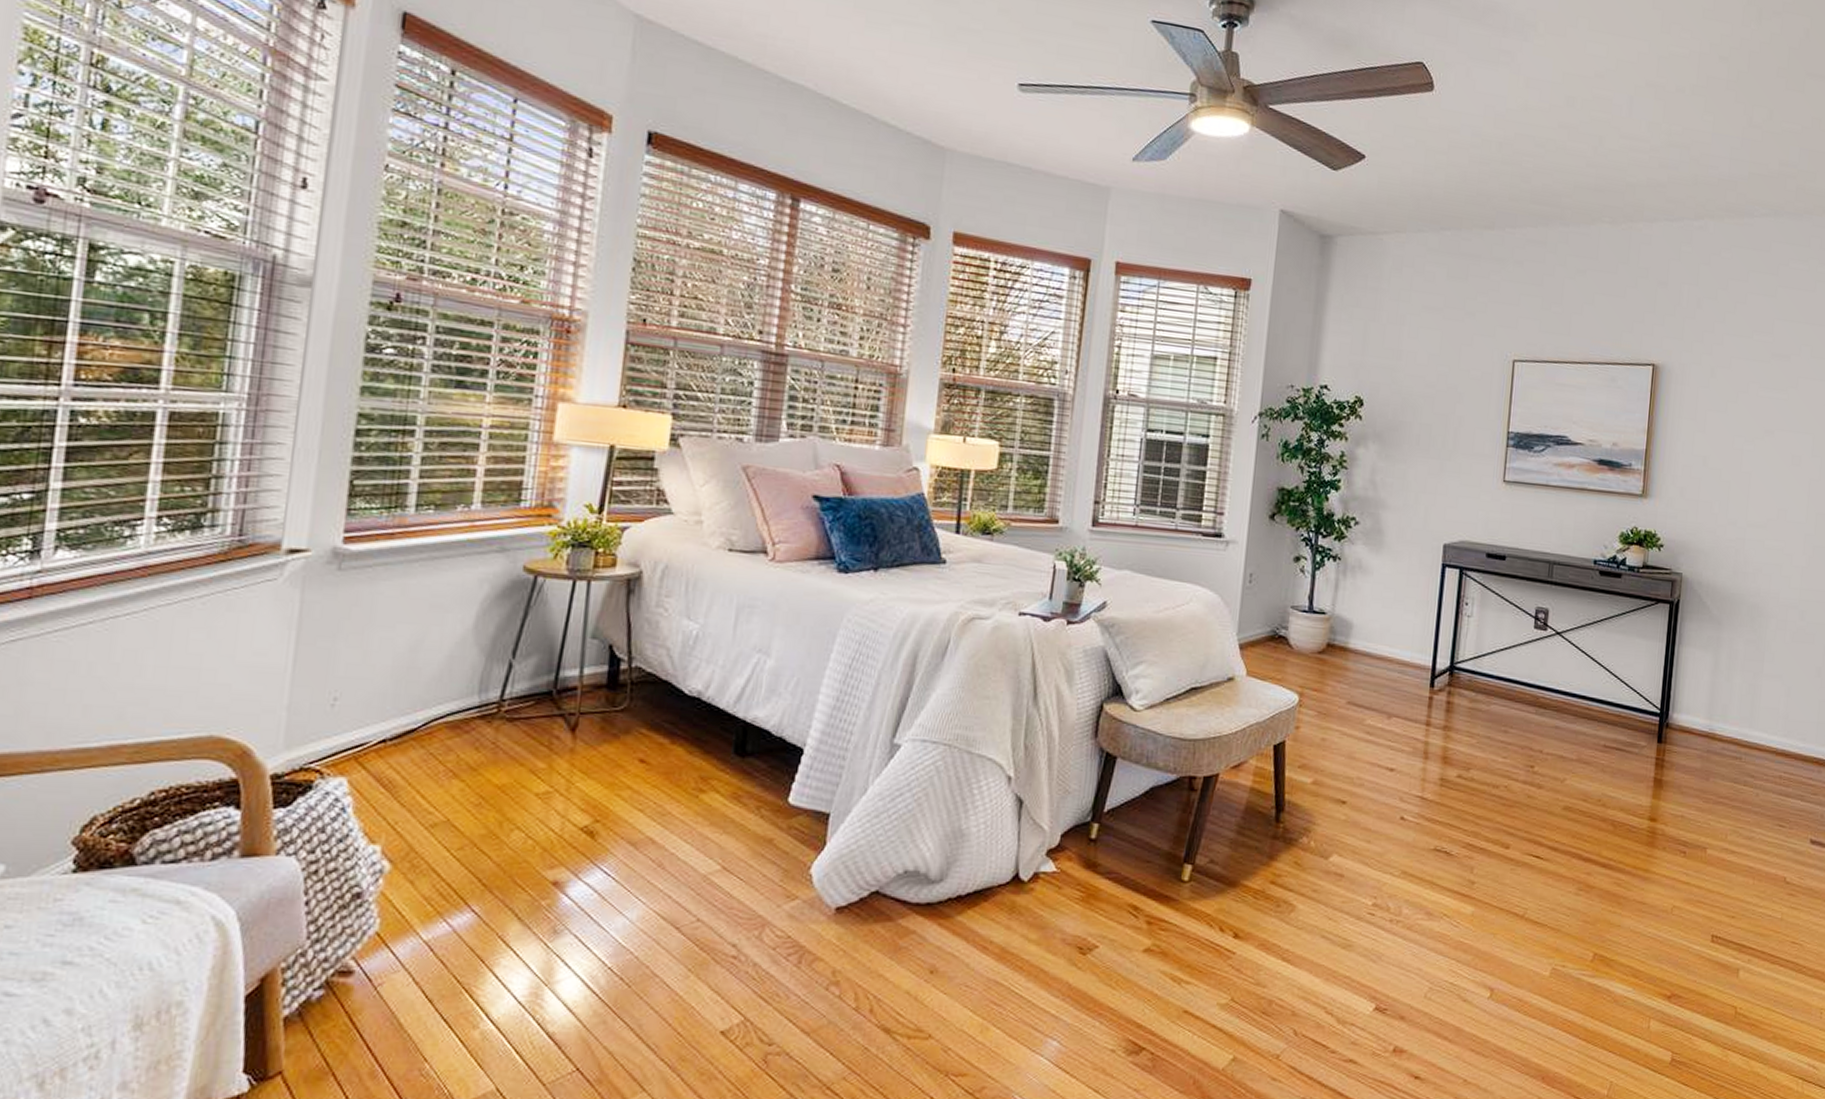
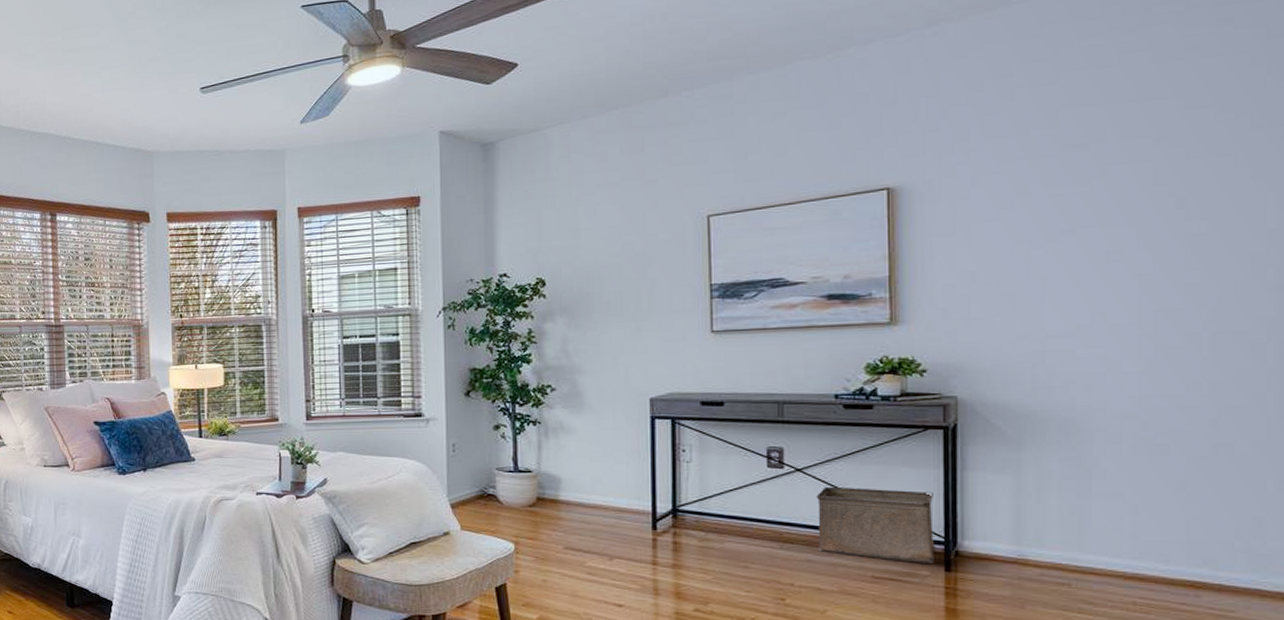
storage bin: none [1565,652,1657,734] -> present [816,486,936,563]

